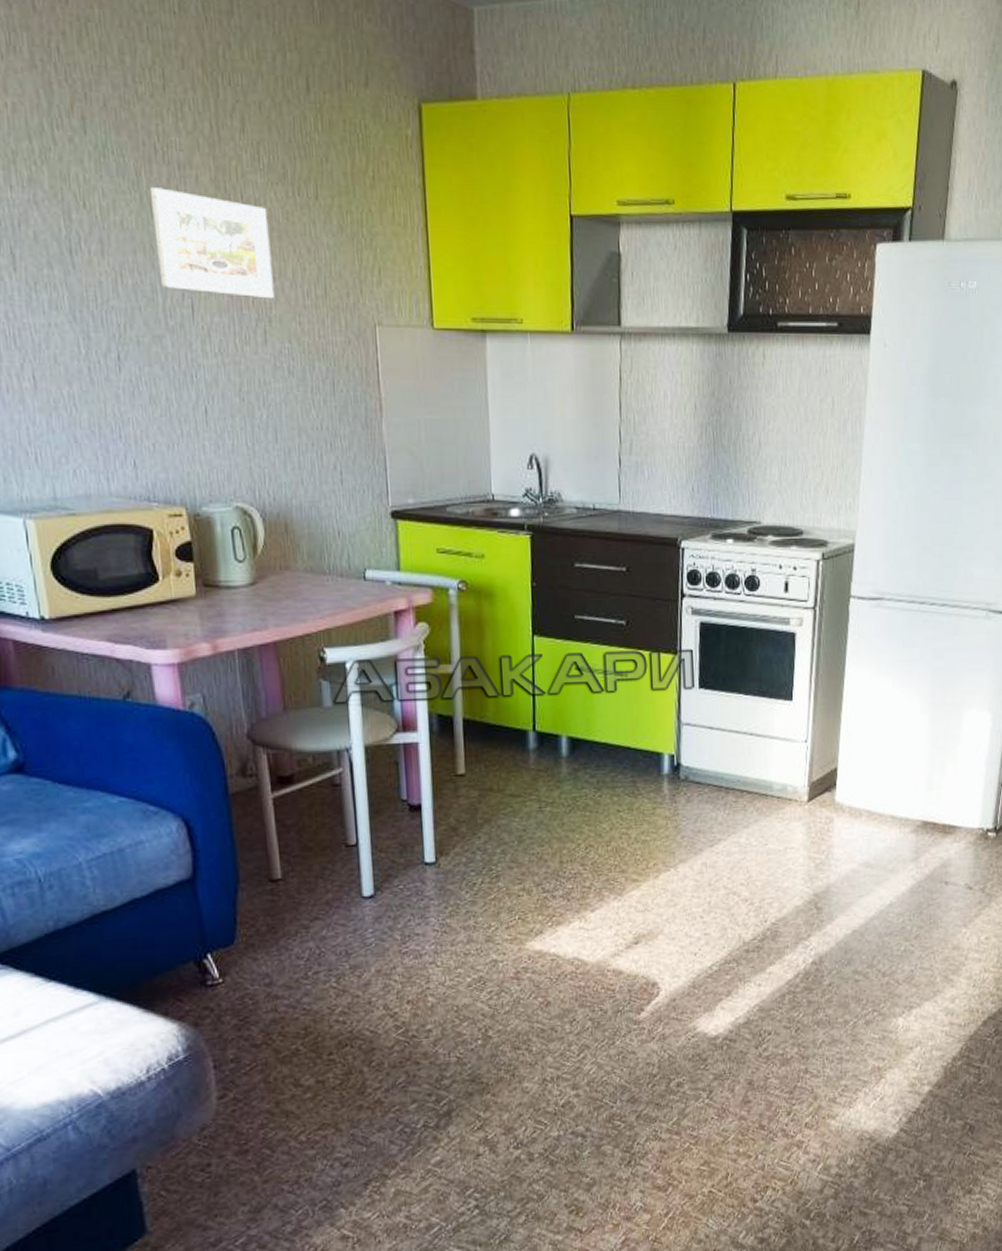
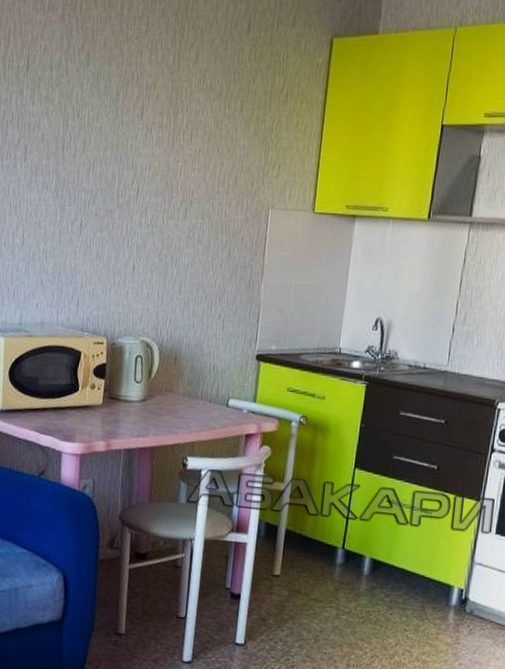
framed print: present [149,187,274,299] -> none [119,103,203,186]

